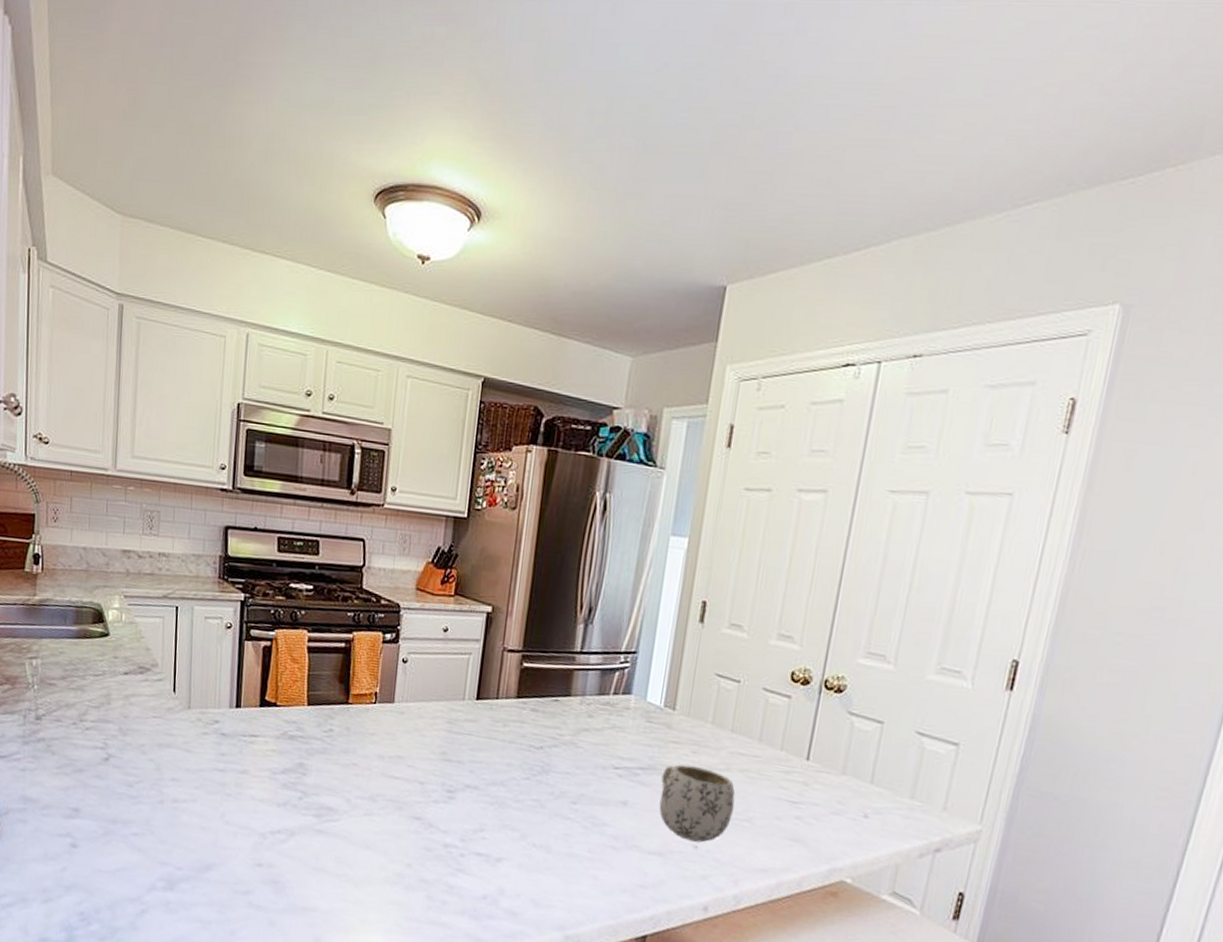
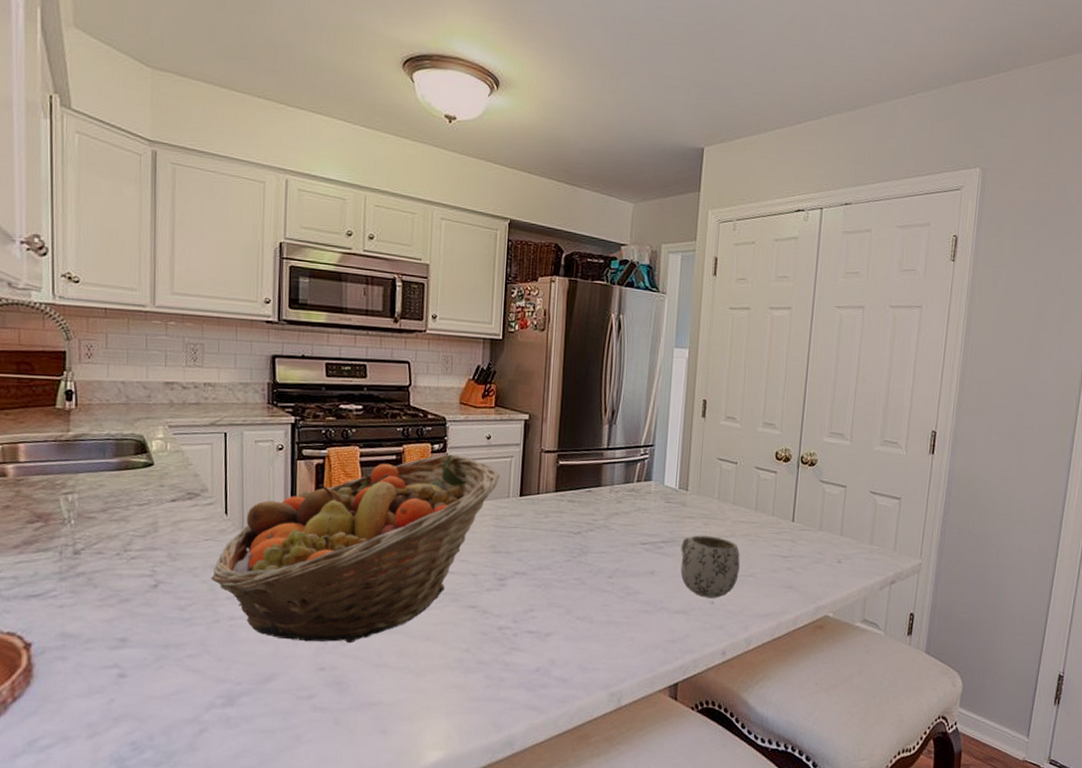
fruit basket: none [157,645,456,842] -> present [211,454,500,644]

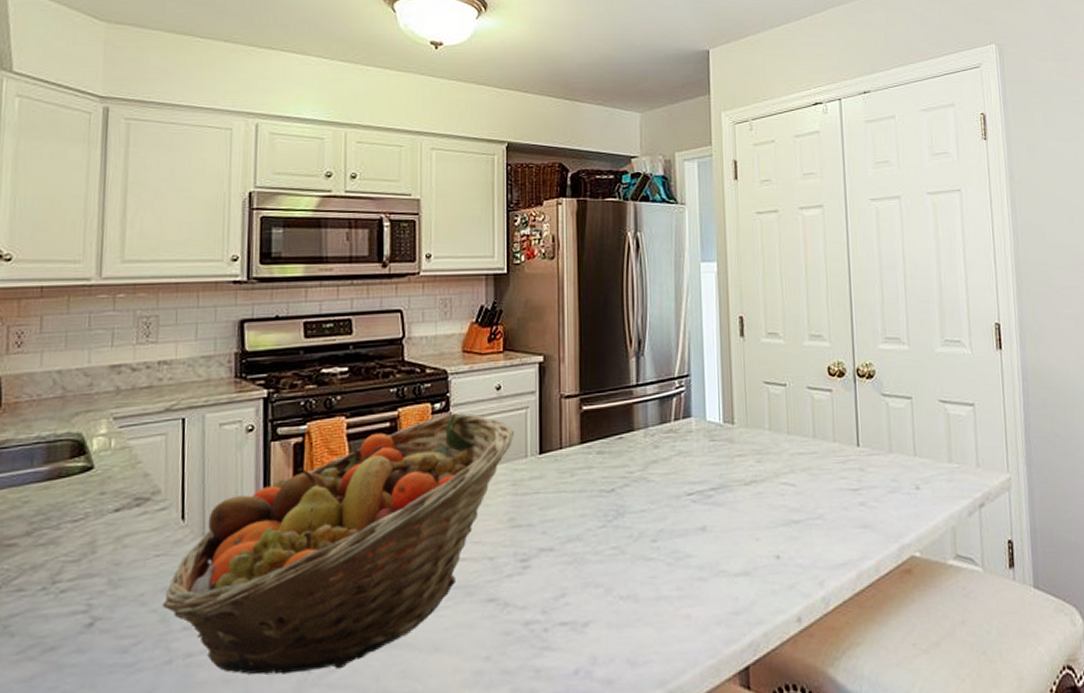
mug: present [680,535,740,598] -> none [733,475,805,552]

